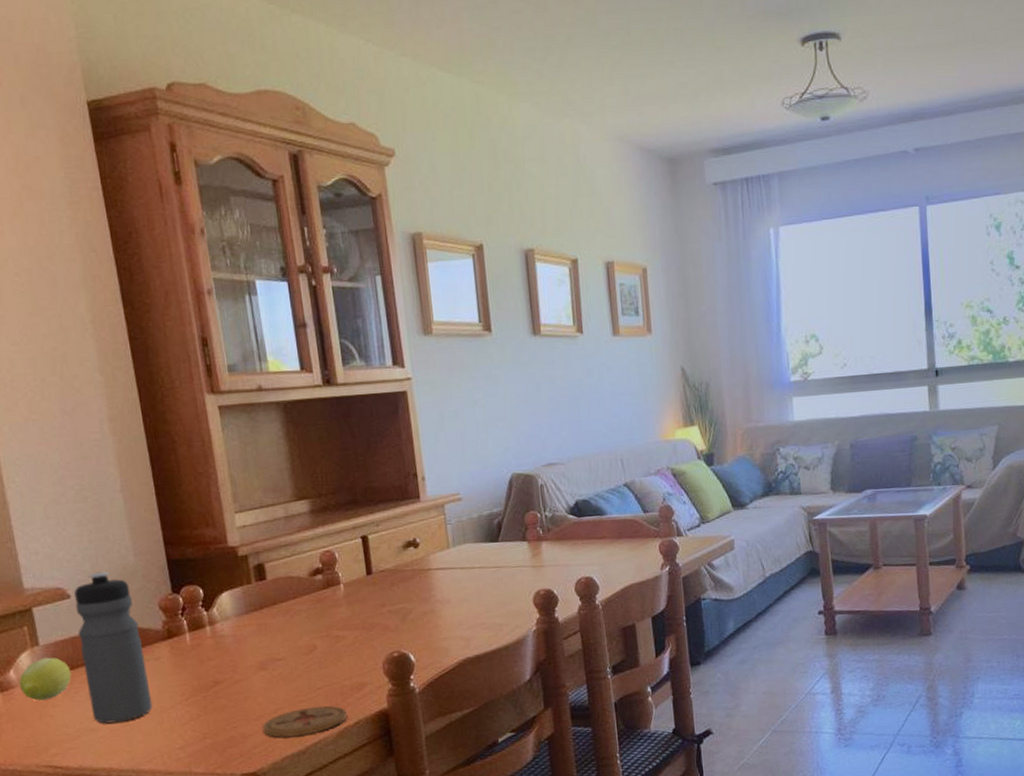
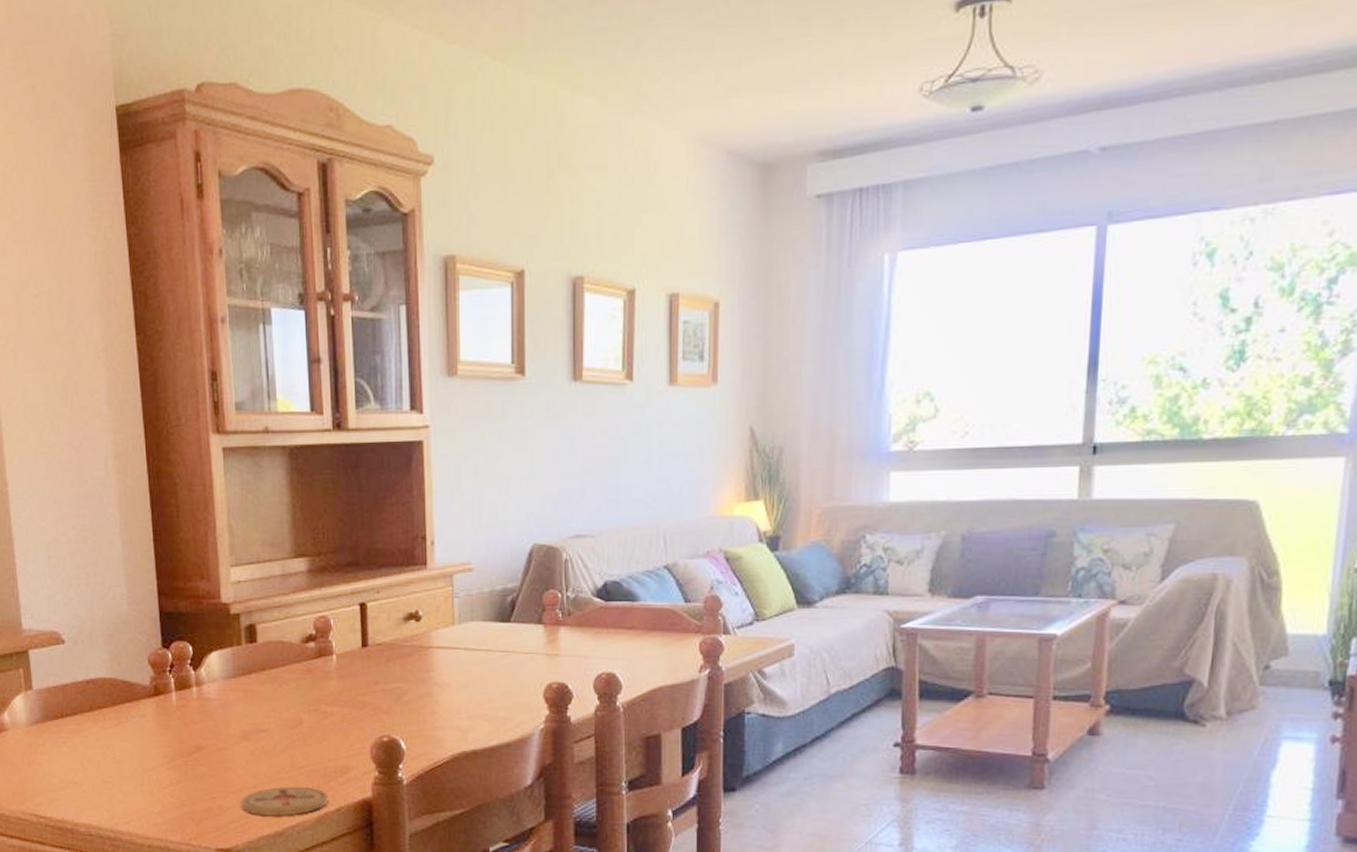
fruit: present [19,657,72,701] -> none [12,702,61,746]
water bottle: present [74,571,153,724] -> none [68,618,135,779]

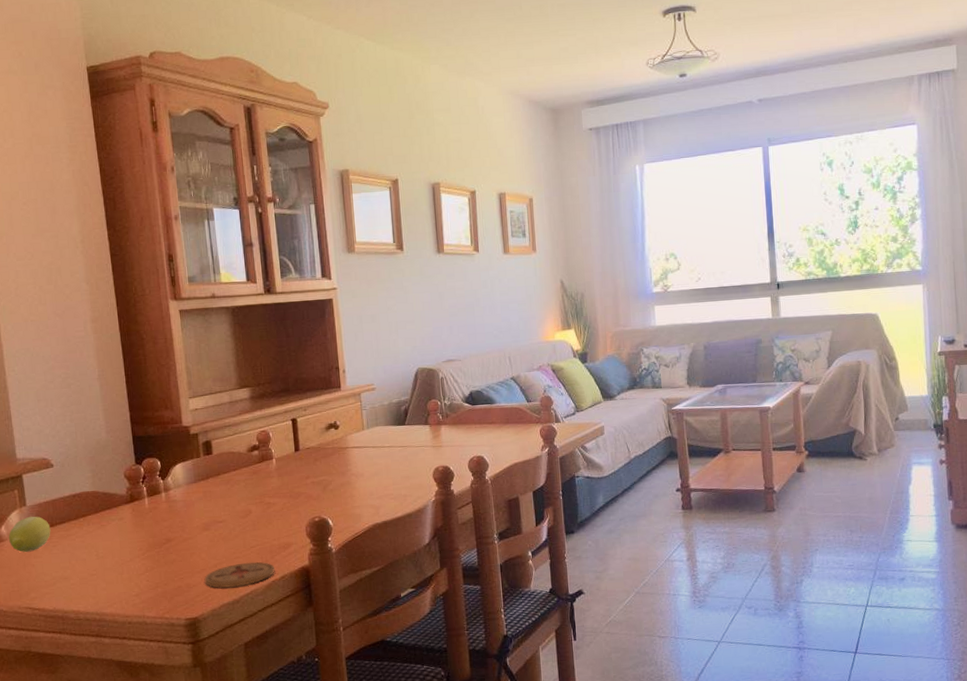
fruit: none [12,702,61,746] -> present [9,516,51,552]

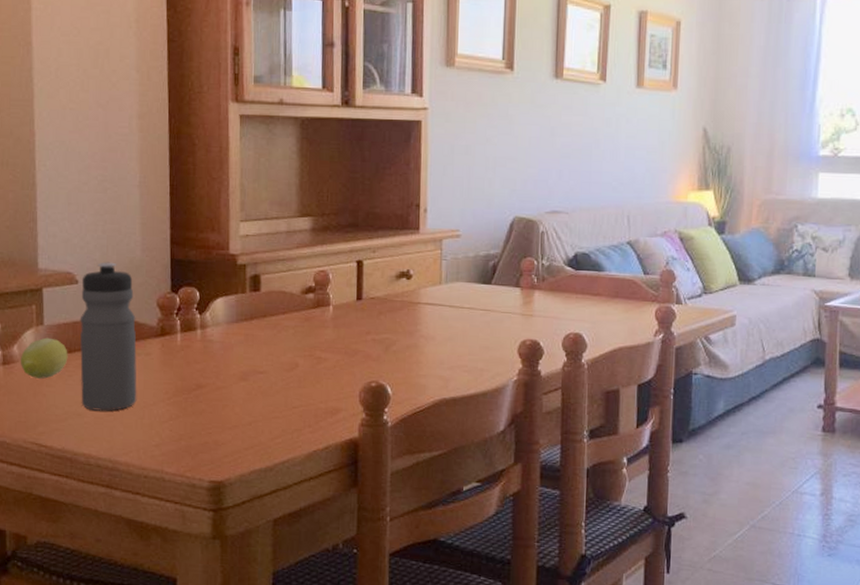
water bottle: none [57,445,116,573] -> present [80,262,137,411]
coaster: present [204,561,275,588] -> none [235,424,318,452]

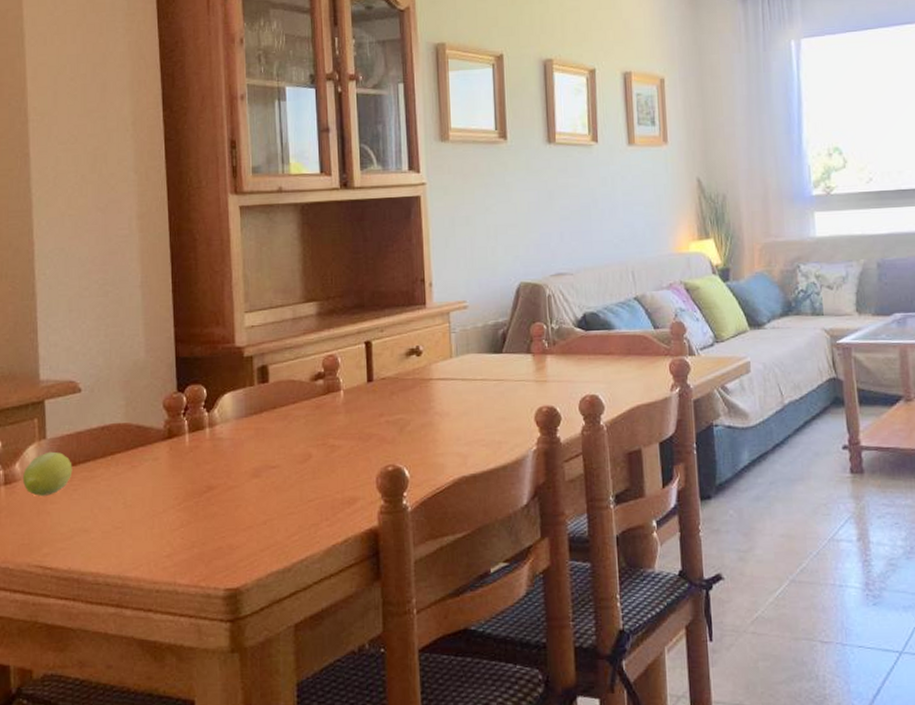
water bottle: present [80,262,137,411] -> none [84,366,146,525]

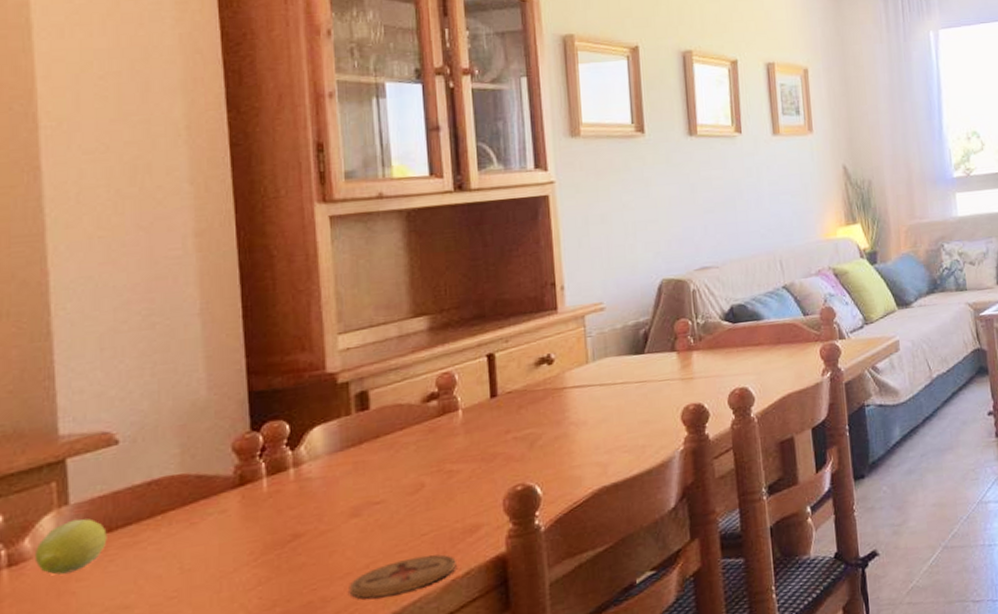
coaster: none [250,519,336,552] -> present [349,554,456,599]

